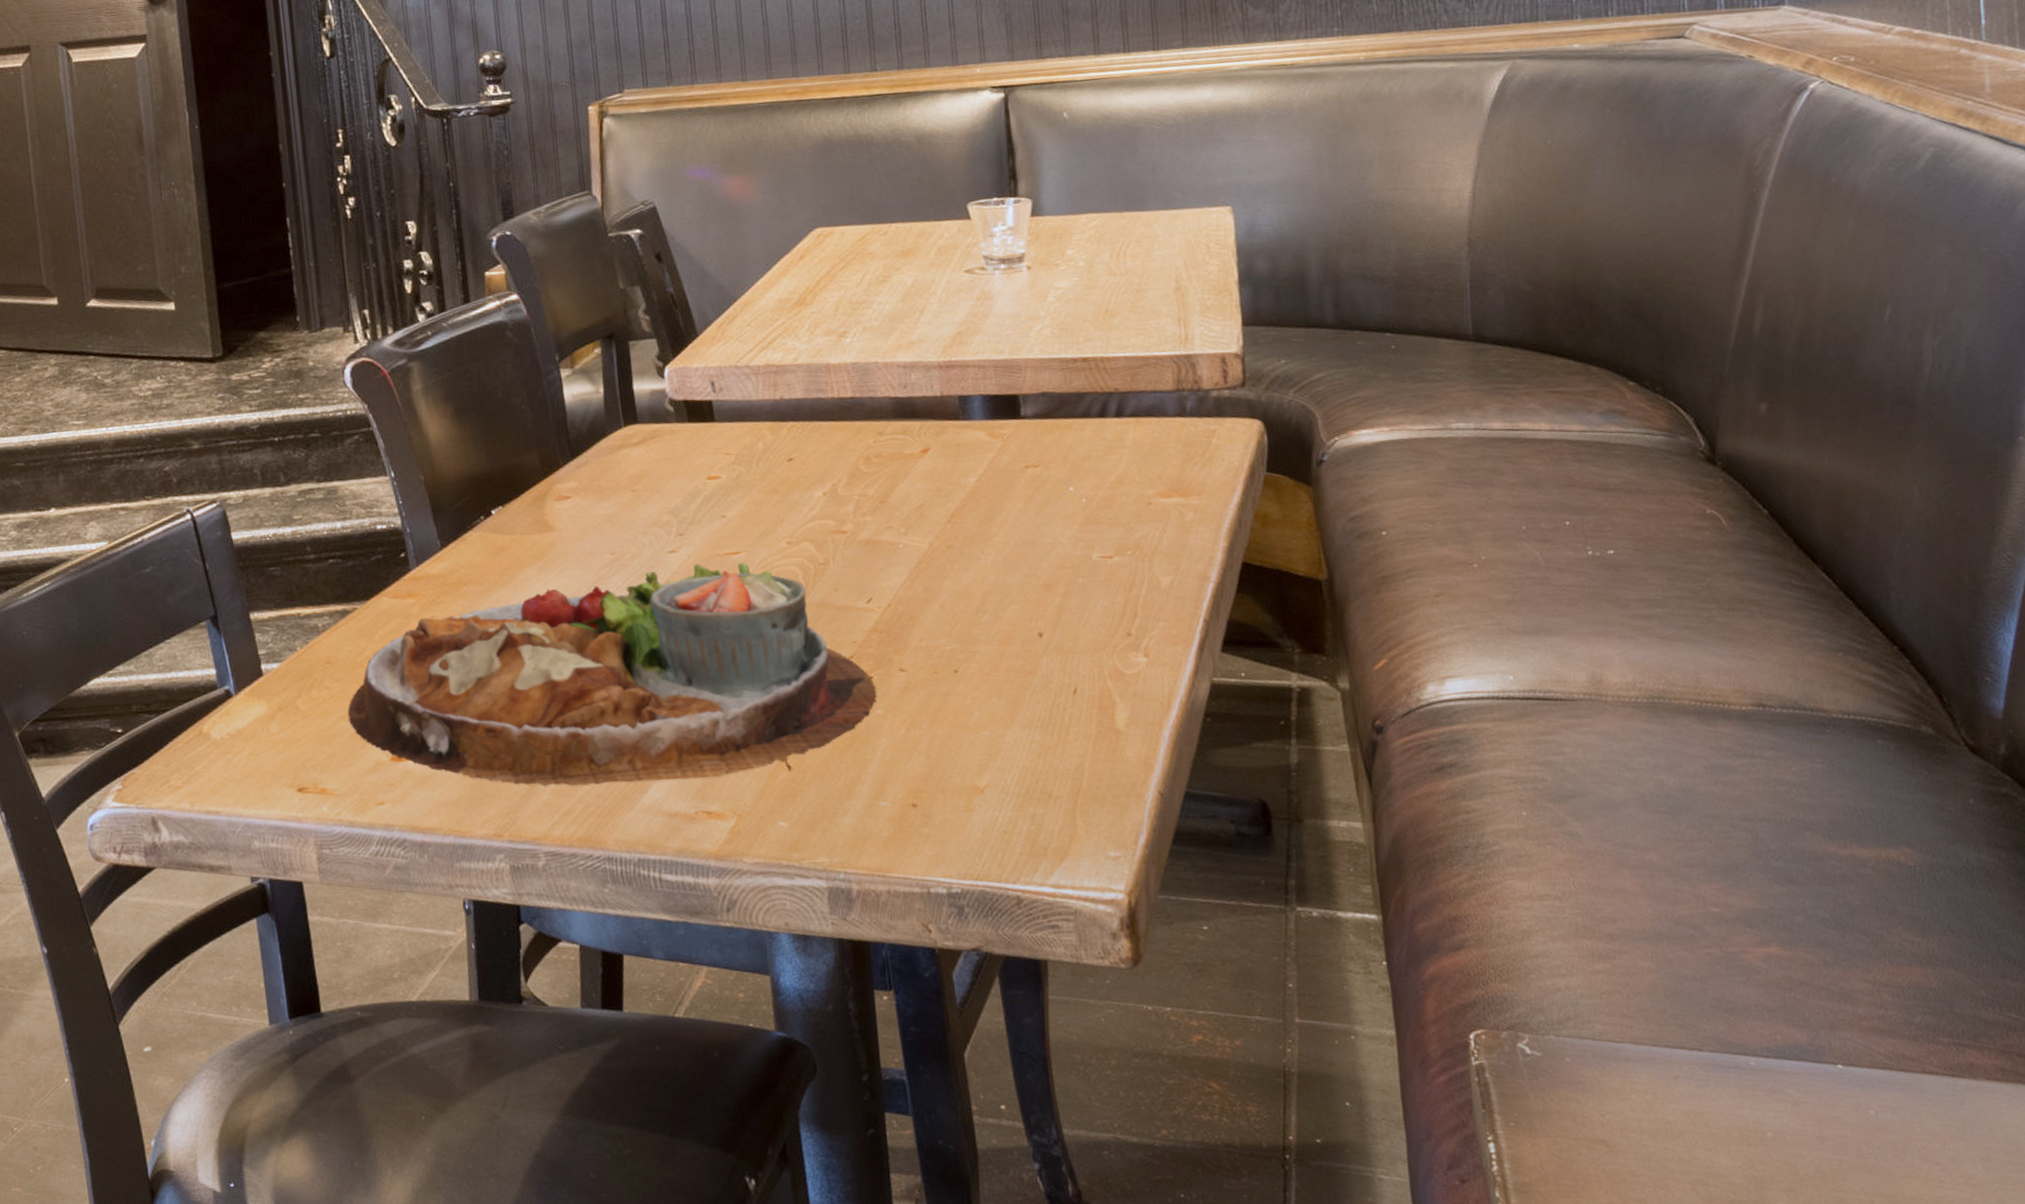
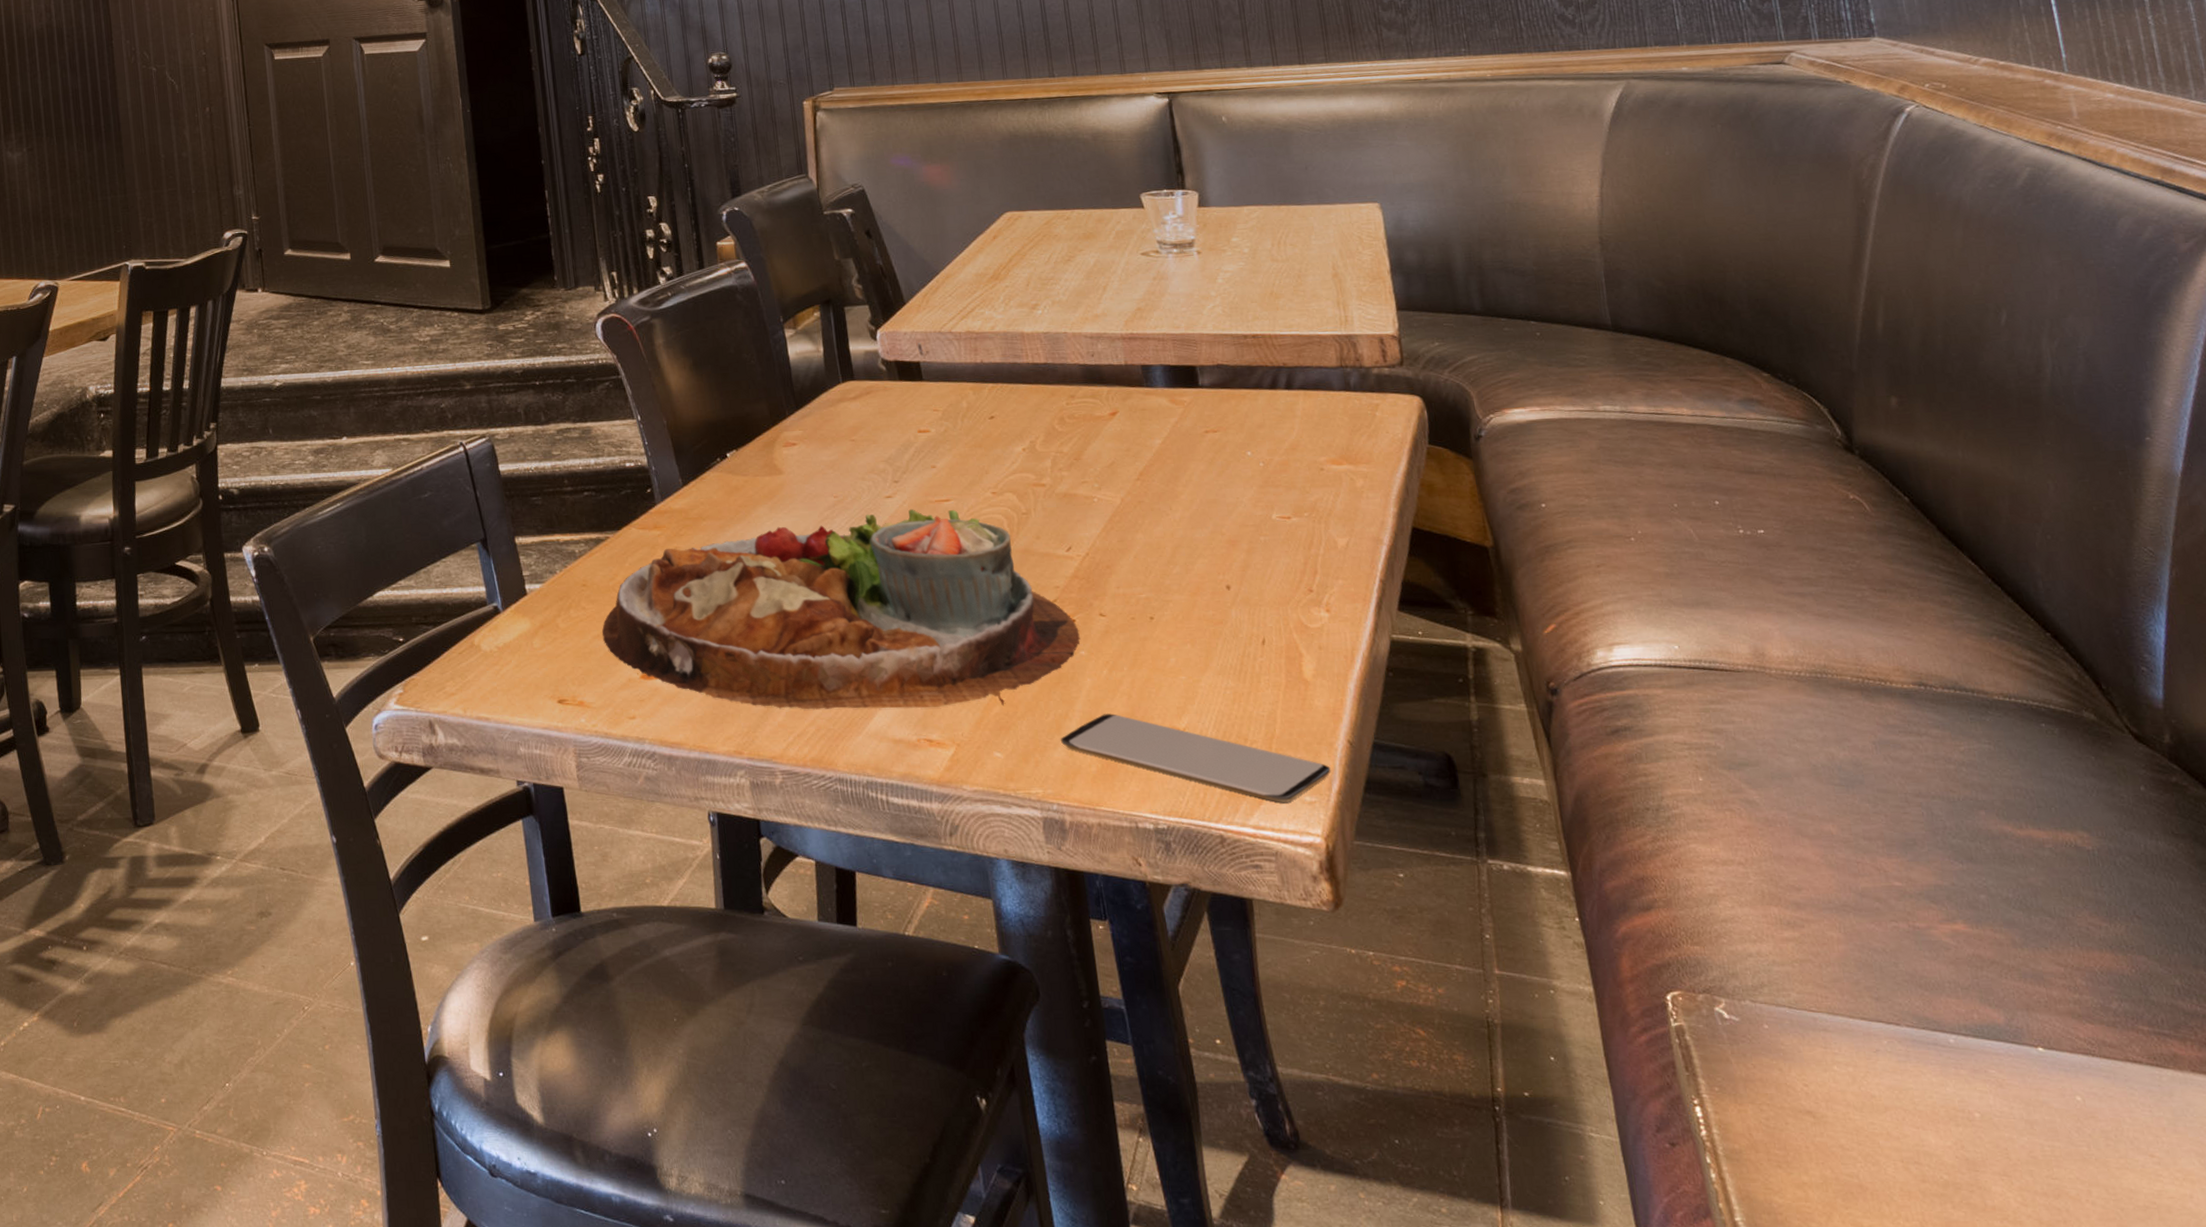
smartphone: none [851,774,1139,860] -> present [1061,713,1331,804]

